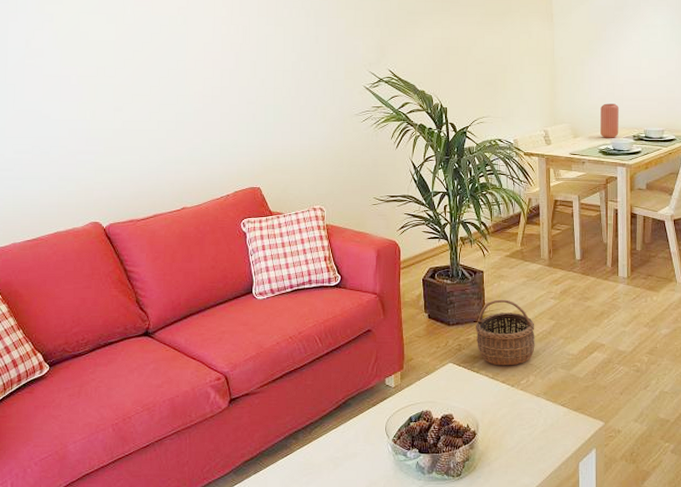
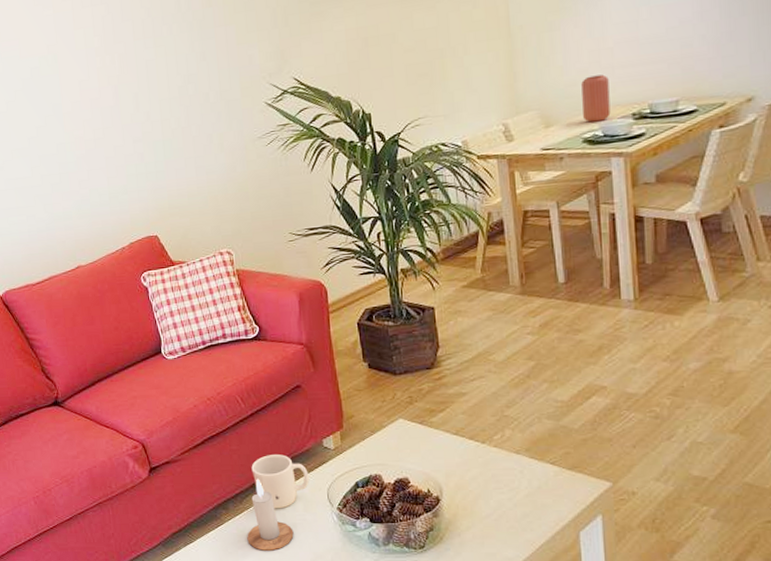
candle: none [312,412,354,478] -> present [247,479,294,551]
mug: none [322,390,371,440] -> present [251,454,309,509]
wicker basket: present [475,299,535,366] -> none [428,339,510,419]

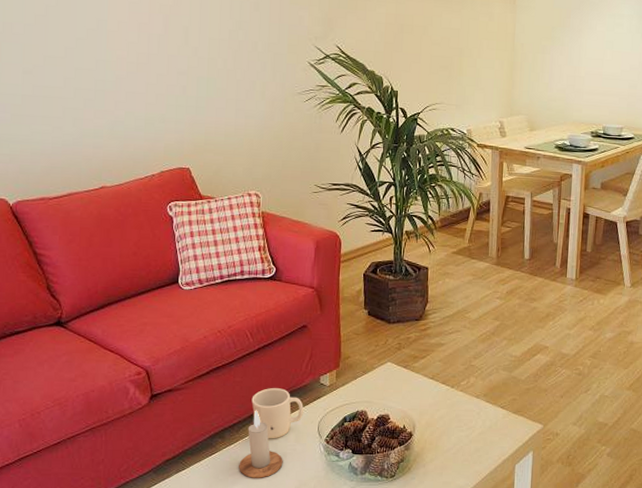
vase: present [581,74,611,123] -> none [558,96,579,133]

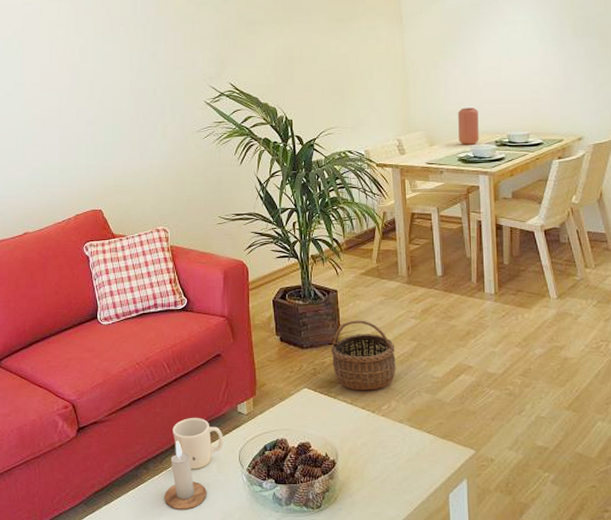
wicker basket: none [416,297,479,366] -> present [330,320,396,391]
vase: none [558,96,579,133] -> present [458,107,479,145]

